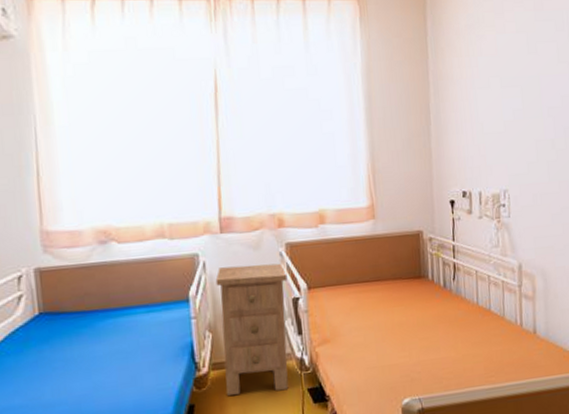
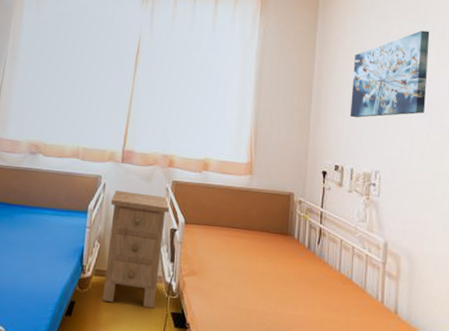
wall art: none [471,21,548,135] -> present [350,30,430,118]

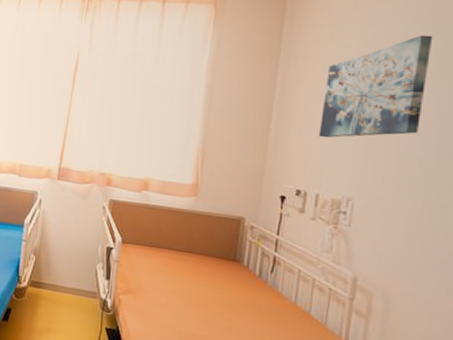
nightstand: present [102,191,170,309] -> none [37,207,106,323]

